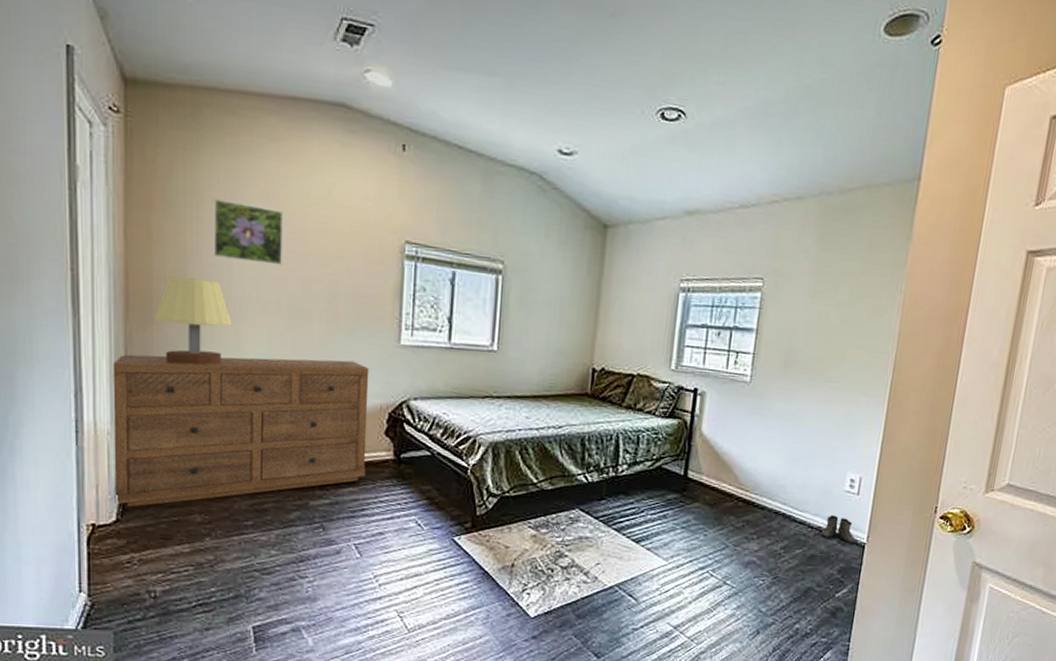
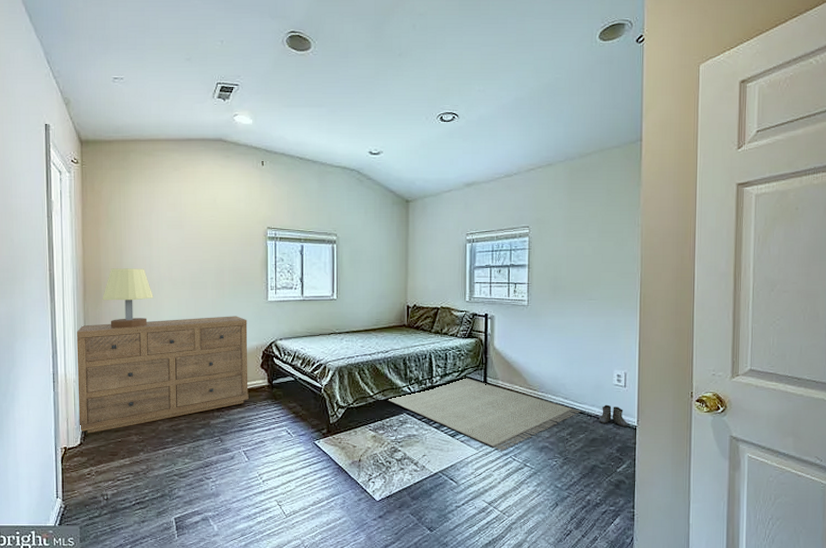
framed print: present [213,199,283,265] -> none [139,213,185,253]
rug: none [556,467,800,564] -> present [388,377,581,451]

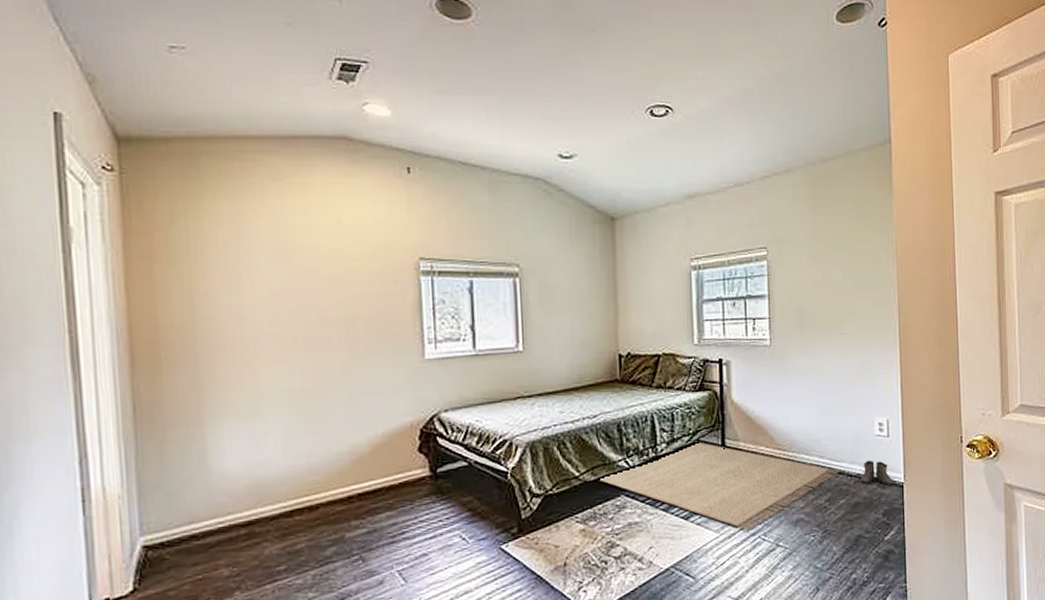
dresser: present [76,316,249,434] -> none [120,382,402,573]
table lamp: present [102,268,154,327] -> none [162,322,248,412]

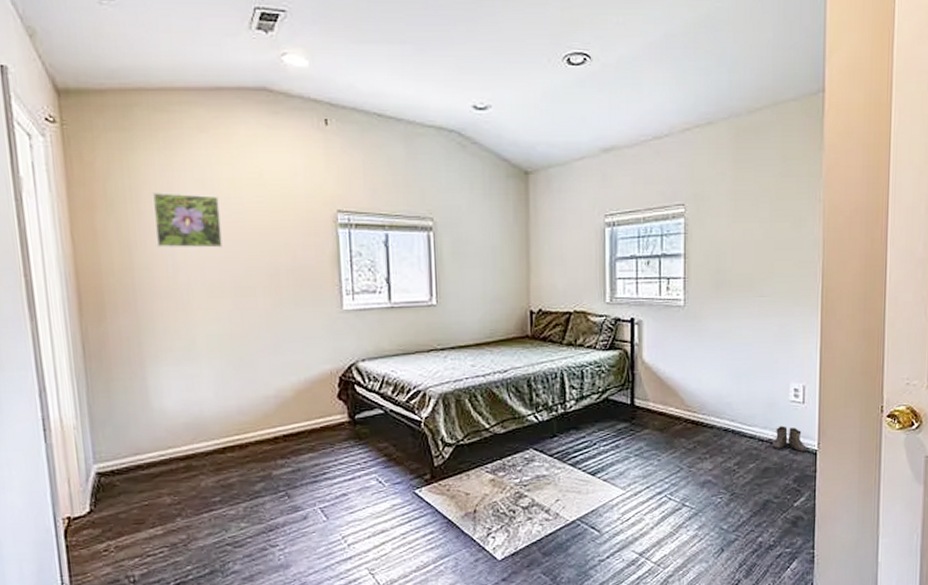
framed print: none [218,242,295,299] -> present [151,192,223,248]
rug: present [599,441,839,531] -> none [508,399,750,489]

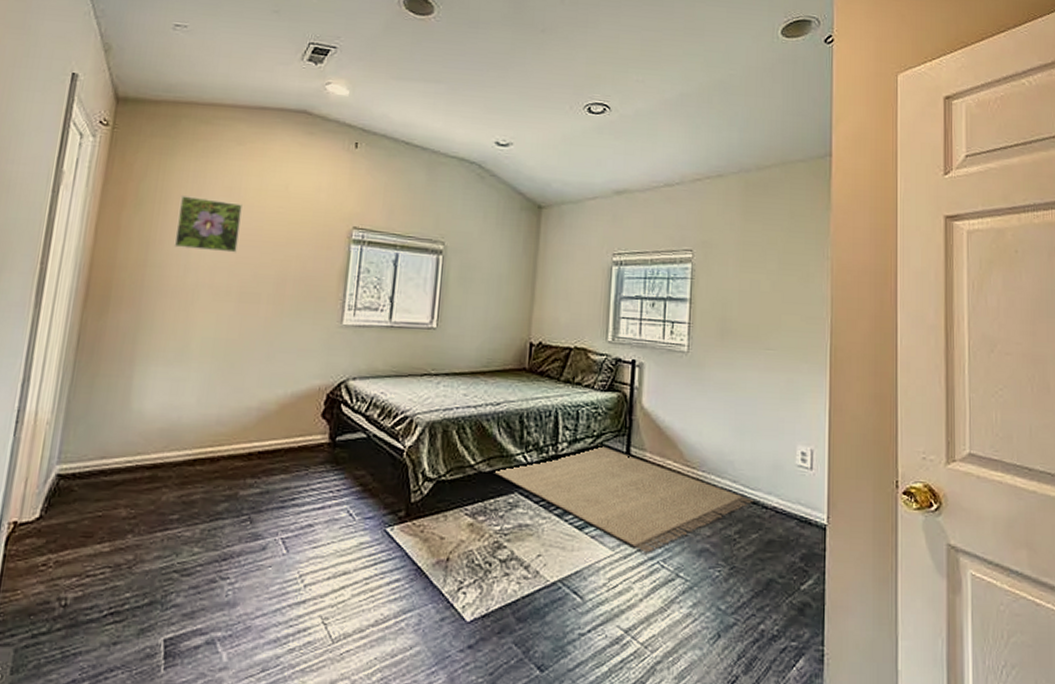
rug: none [508,399,750,489] -> present [494,444,753,553]
boots: present [772,426,806,452] -> none [777,492,815,525]

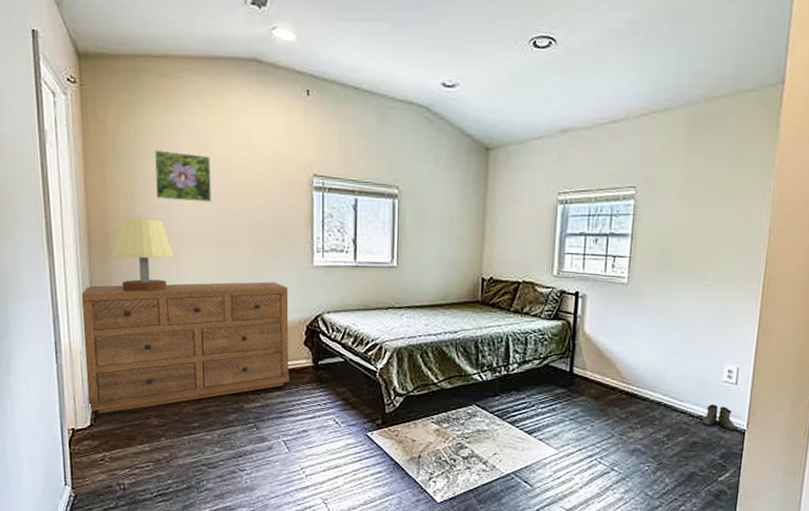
dresser: none [41,341,311,502] -> present [81,281,289,414]
table lamp: none [109,267,184,350] -> present [111,218,174,291]
rug: present [494,444,753,553] -> none [454,365,681,452]
boots: none [777,492,815,525] -> present [702,404,736,430]

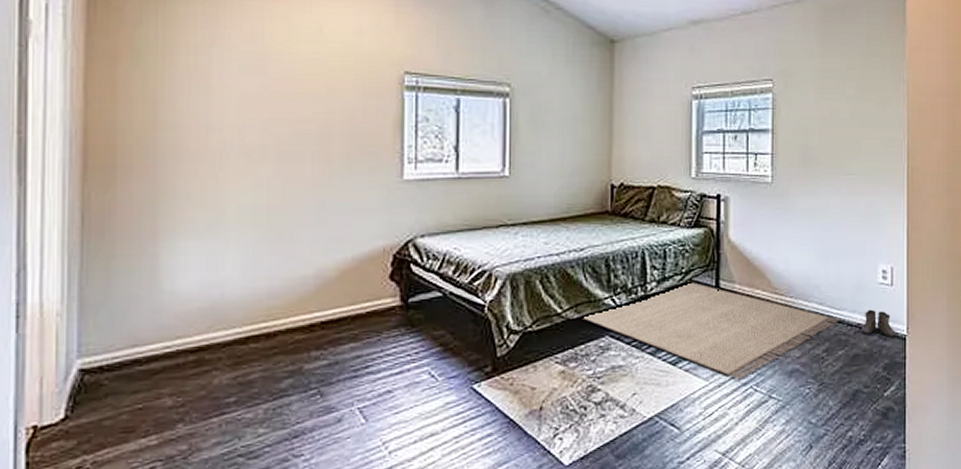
dresser: present [81,281,289,414] -> none [63,202,370,400]
table lamp: present [111,218,174,291] -> none [117,130,211,224]
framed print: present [153,150,212,203] -> none [189,44,268,108]
rug: none [454,365,681,452] -> present [583,281,839,380]

